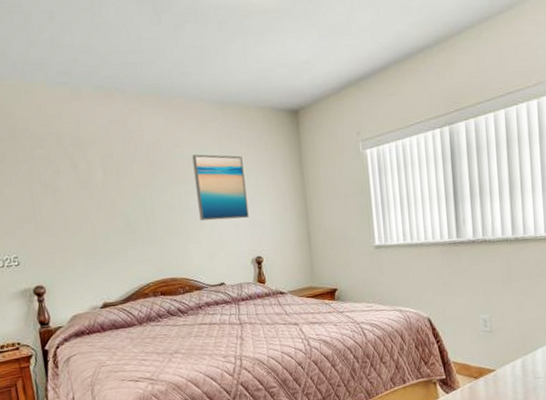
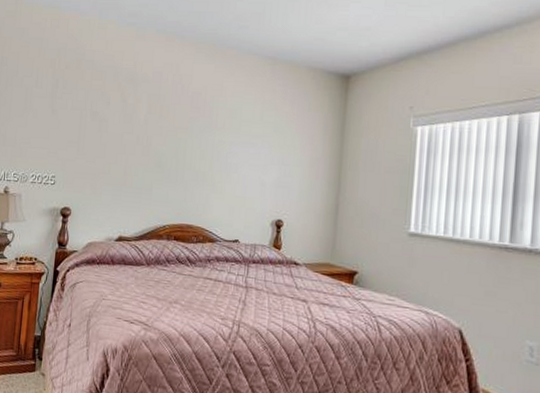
wall art: present [192,154,249,221] -> none [228,106,283,178]

